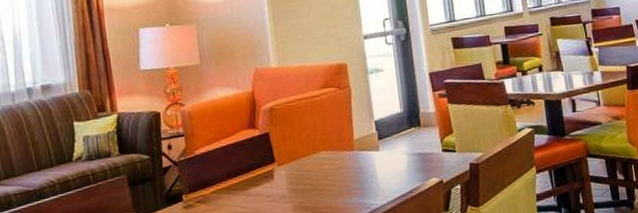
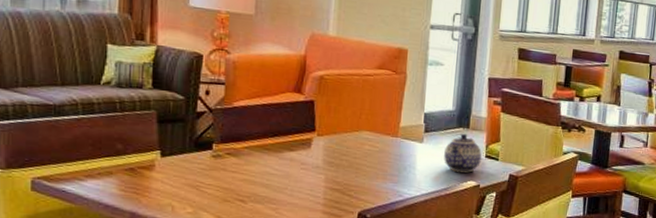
teapot: none [401,132,439,173] -> present [444,133,482,173]

